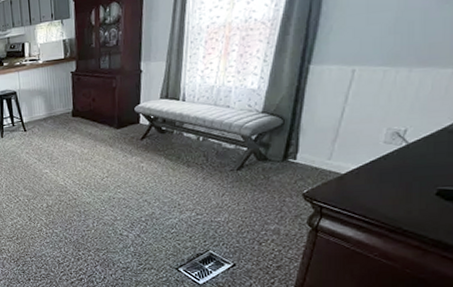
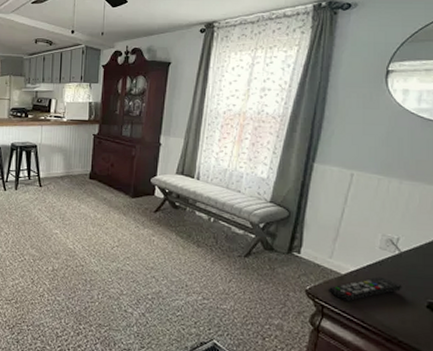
remote control: none [328,171,409,200] -> present [329,276,402,302]

